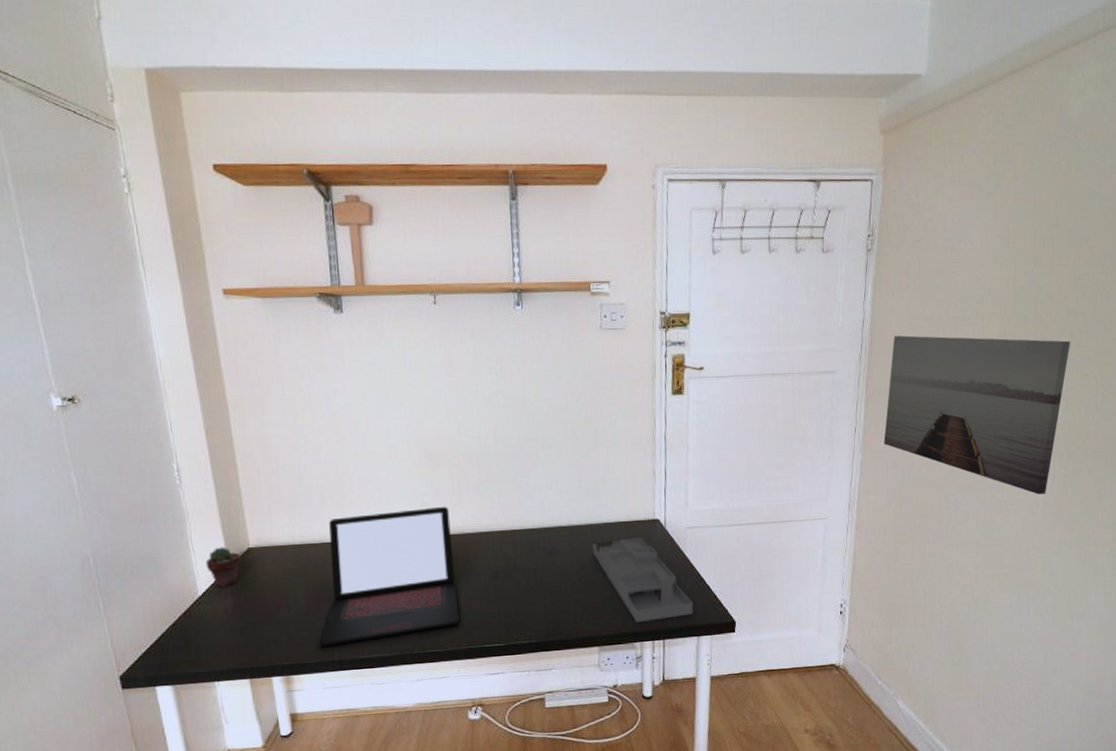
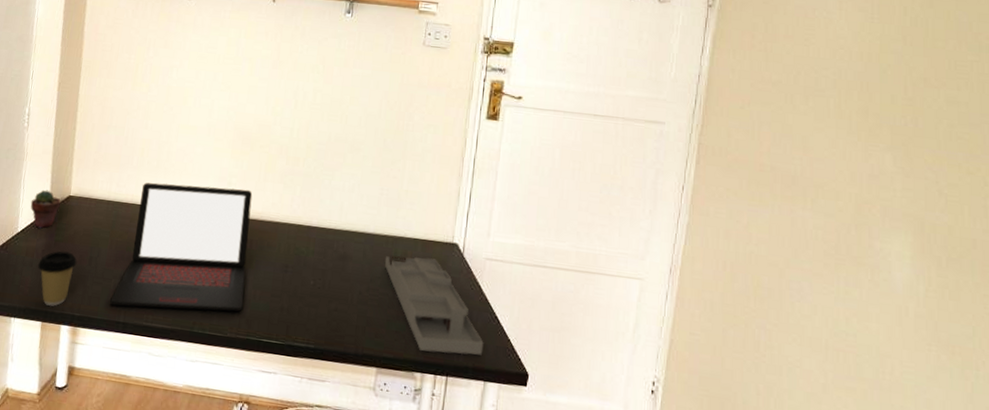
coffee cup: none [231,605,275,662] -> present [38,251,77,306]
wall art: present [883,335,1071,495] -> none [715,96,951,303]

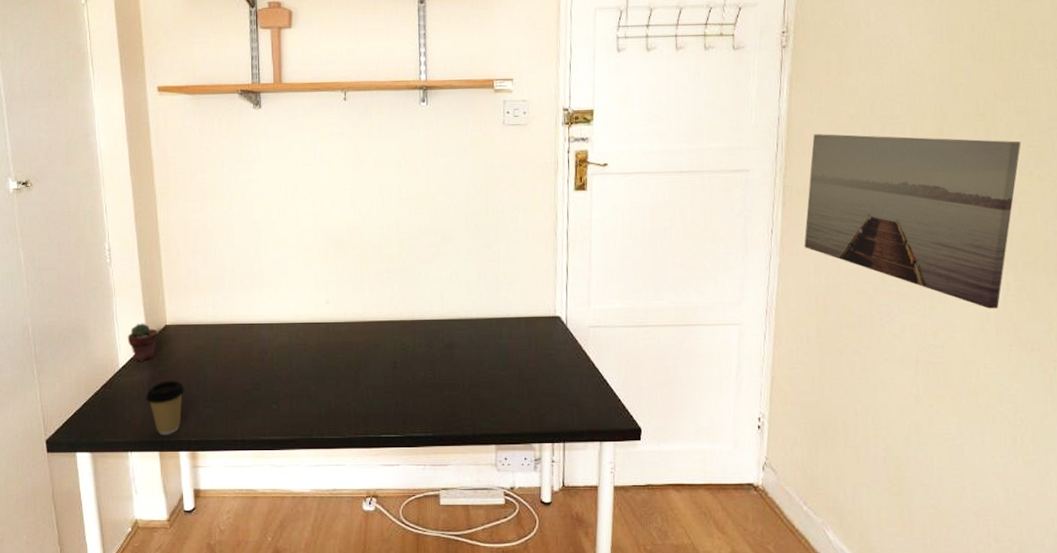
laptop: present [110,182,253,312] -> none [225,293,358,425]
desk organizer: present [384,255,484,355] -> none [491,334,596,423]
wall art: none [715,96,951,303] -> present [804,134,1022,309]

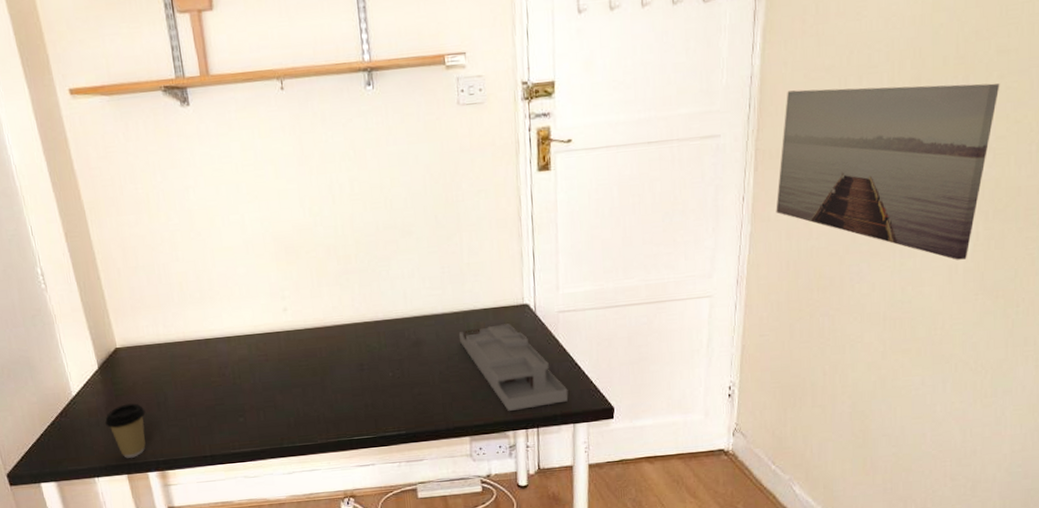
potted succulent: present [127,323,158,362] -> none [76,348,109,388]
desk organizer: none [491,334,596,423] -> present [459,323,569,412]

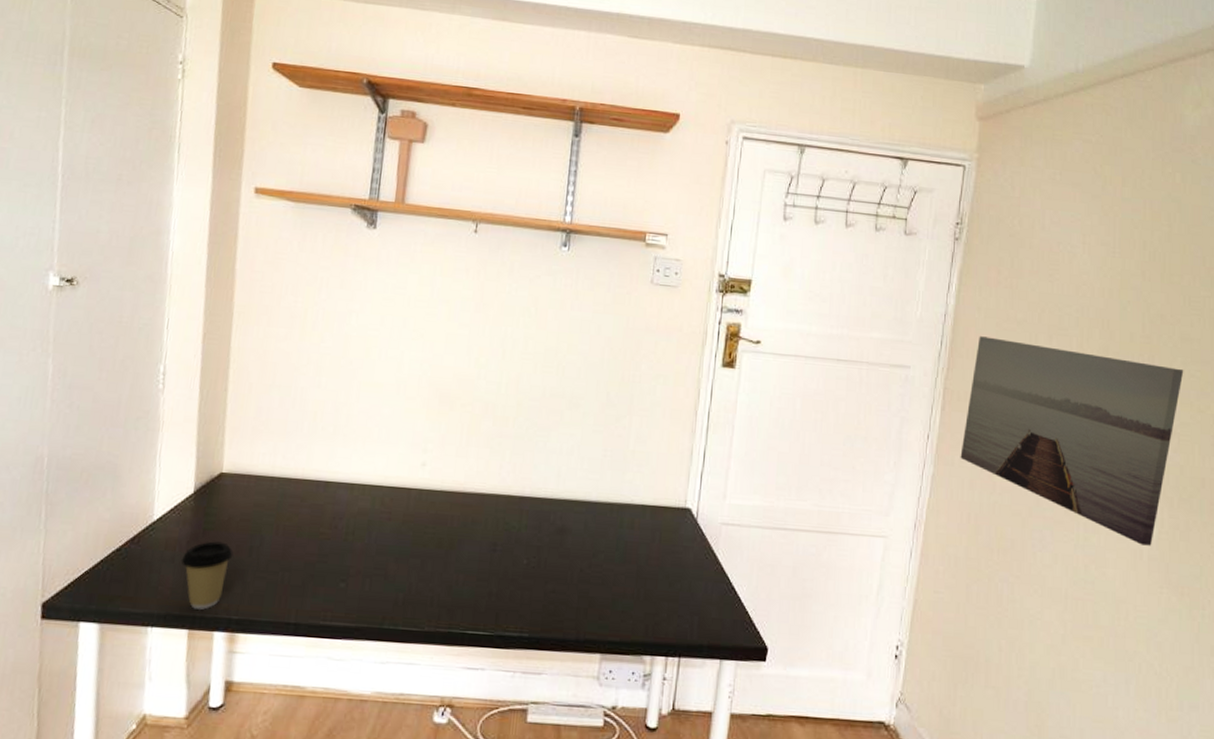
desk organizer: present [459,323,569,412] -> none [608,525,720,632]

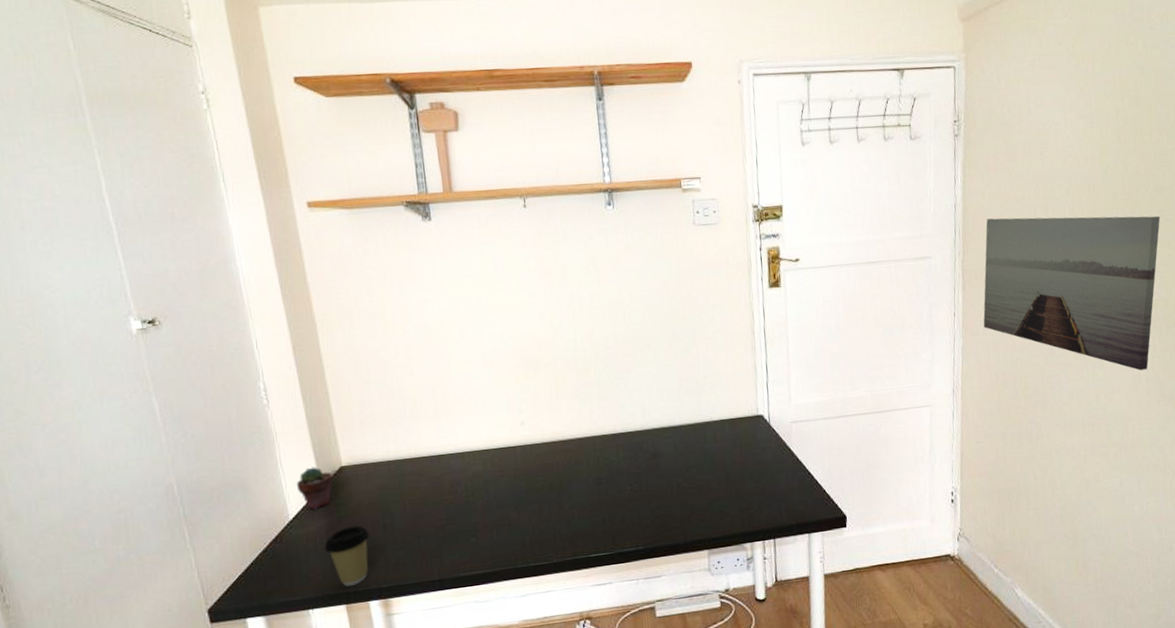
potted succulent: none [169,466,210,515] -> present [296,466,333,510]

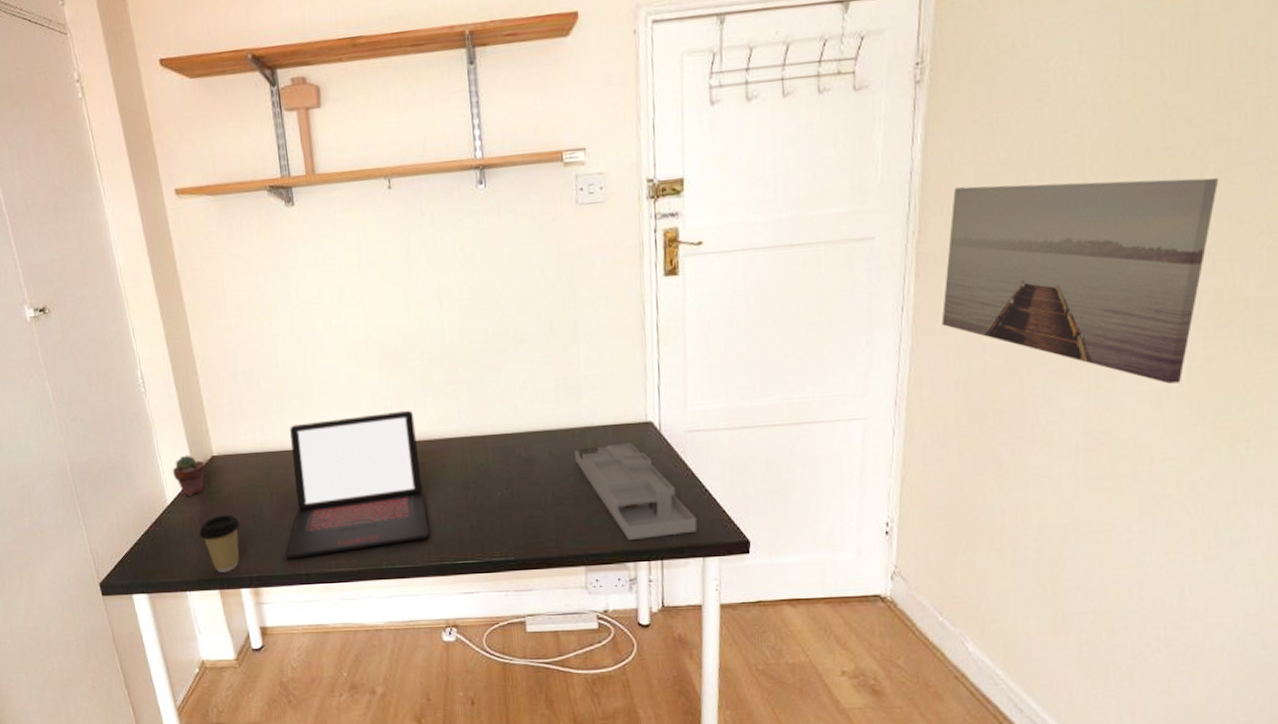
laptop: none [418,412,564,566] -> present [286,410,430,559]
desk organizer: none [696,434,803,523] -> present [574,442,697,541]

